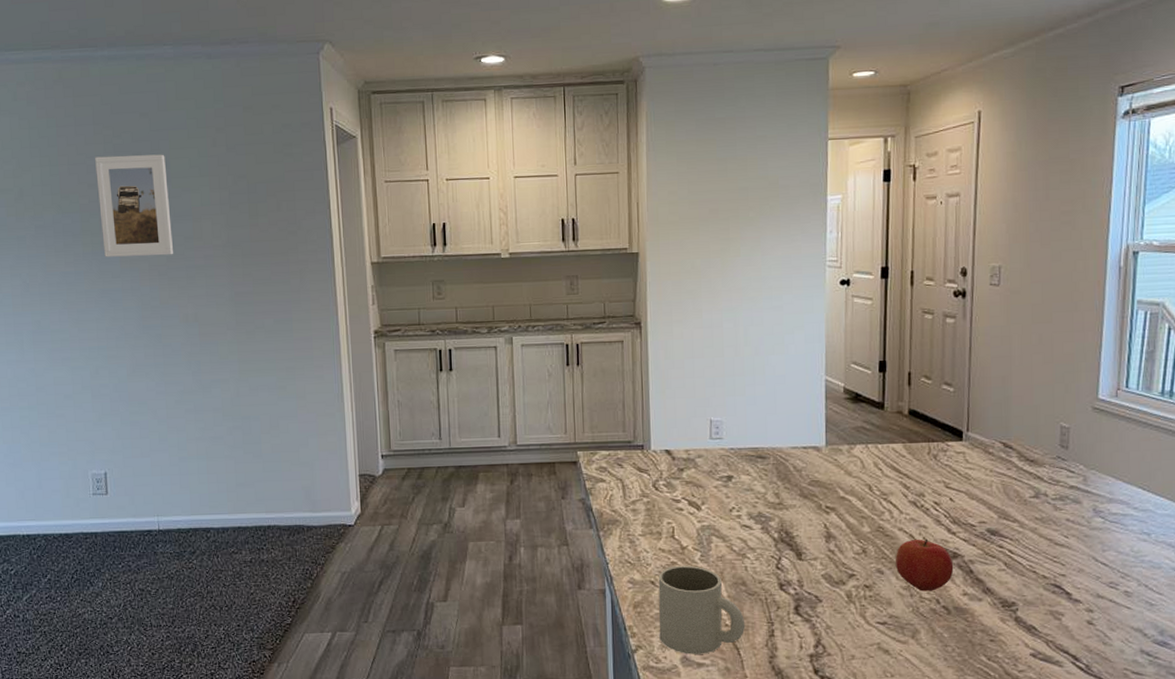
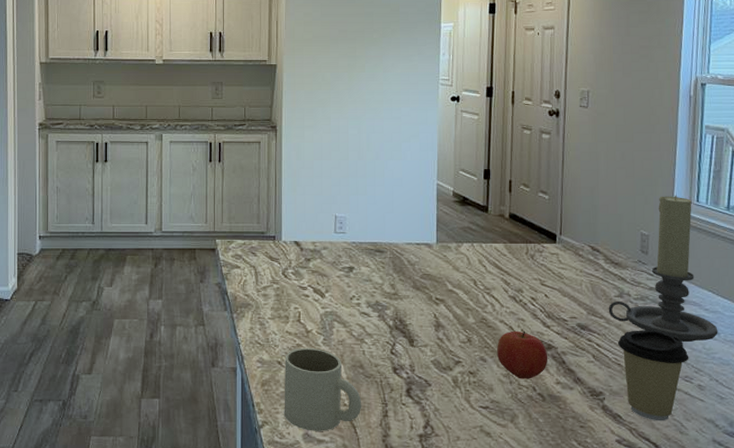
candle holder: none [1022,381,1148,544] -> present [608,195,718,342]
coffee cup: none [1032,533,1115,632] -> present [617,330,689,422]

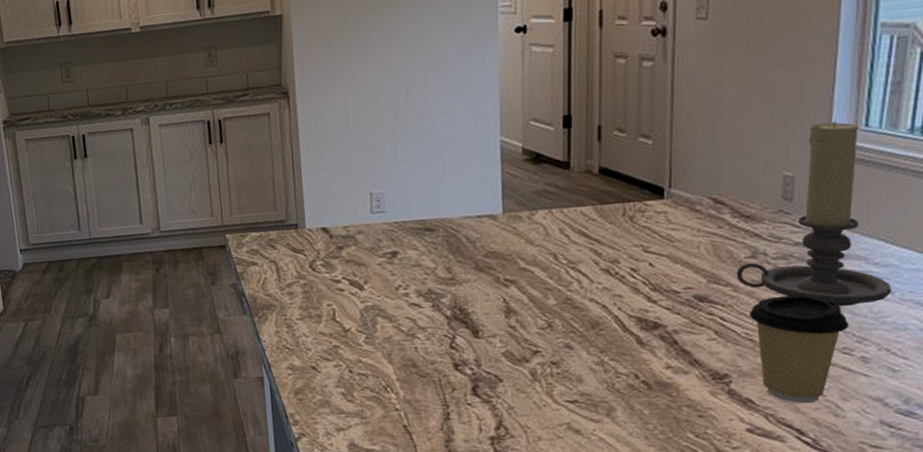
mug: present [284,347,362,431] -> none [320,348,418,441]
apple: present [497,330,548,379] -> none [586,309,655,366]

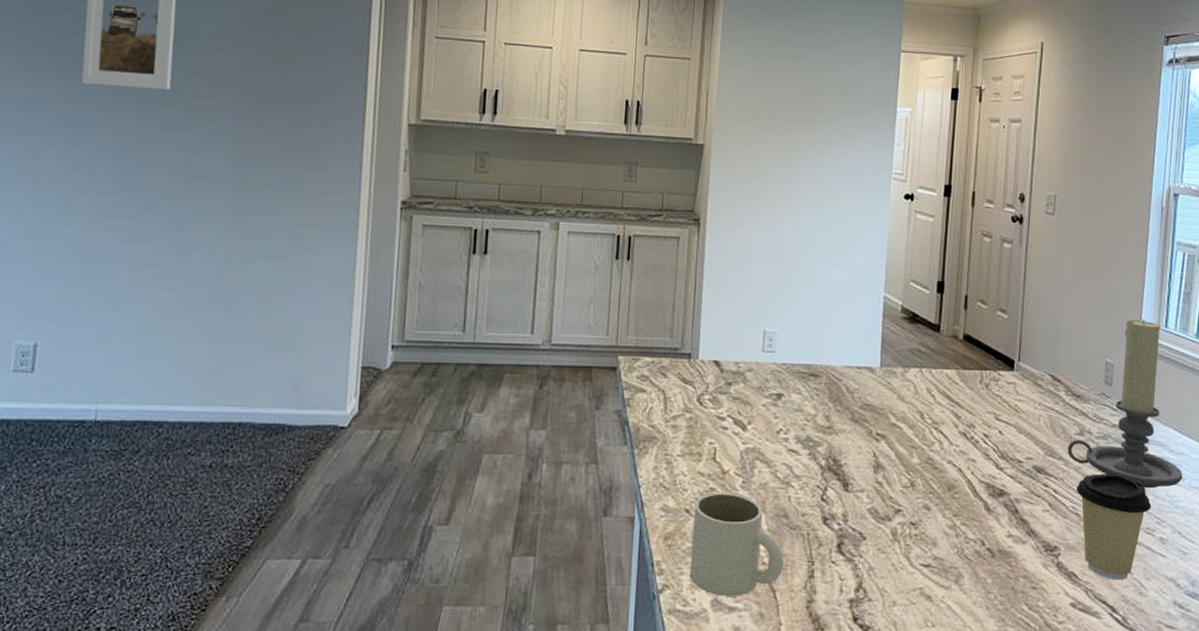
mug: none [320,348,418,441] -> present [689,492,784,596]

